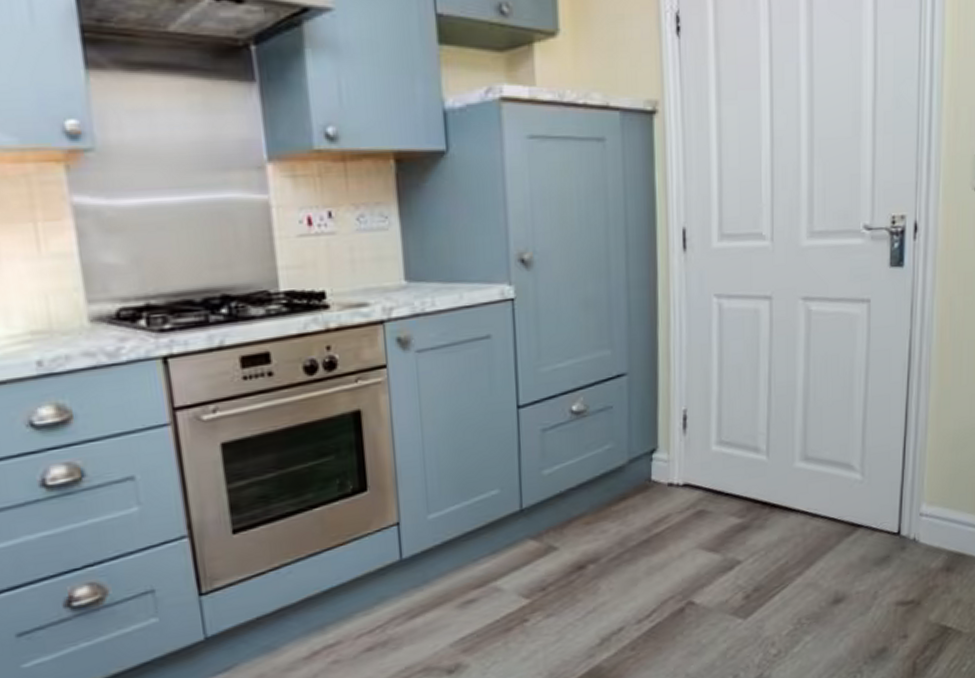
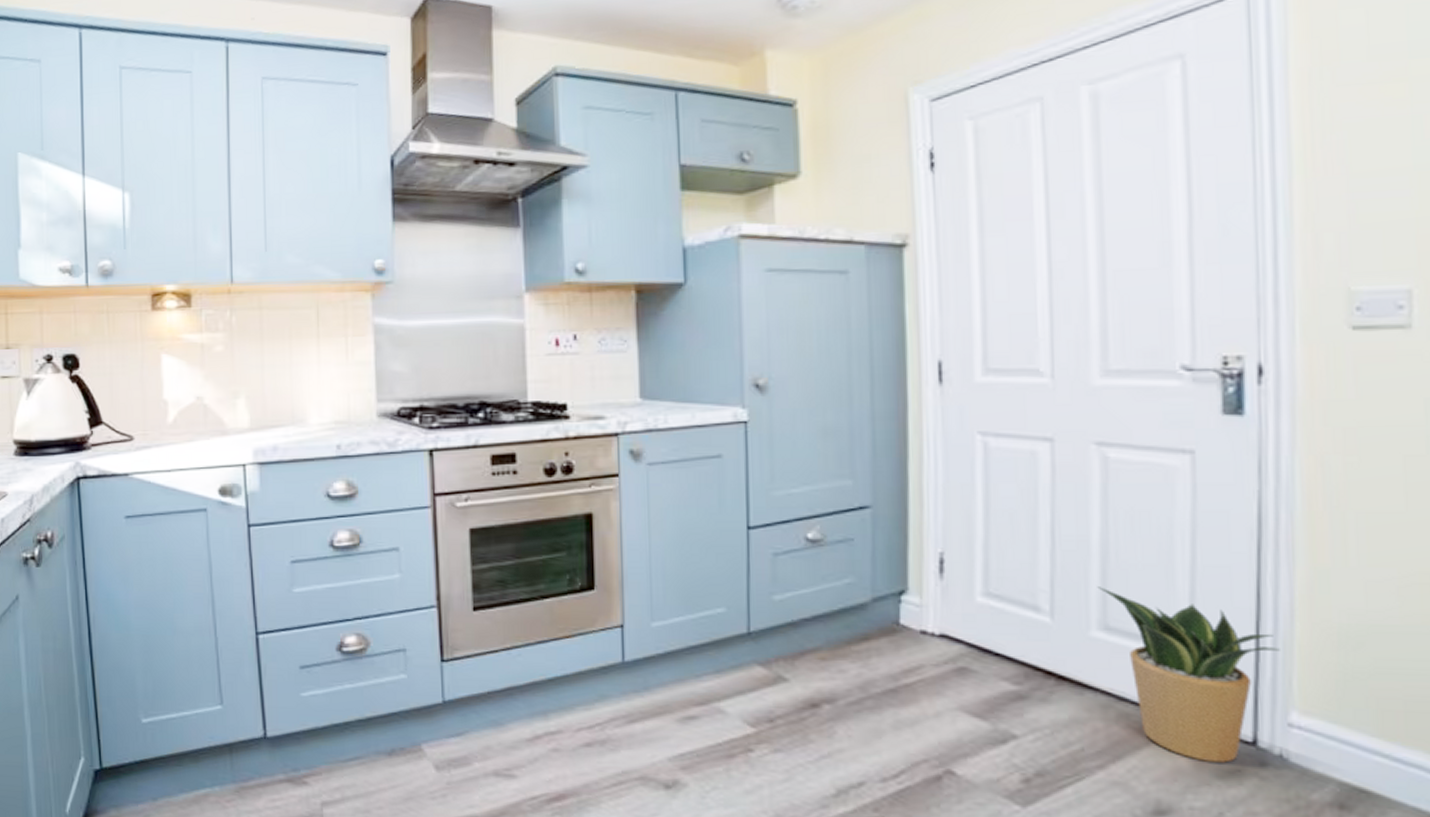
potted plant: none [800,424,918,555] -> present [1097,587,1280,763]

